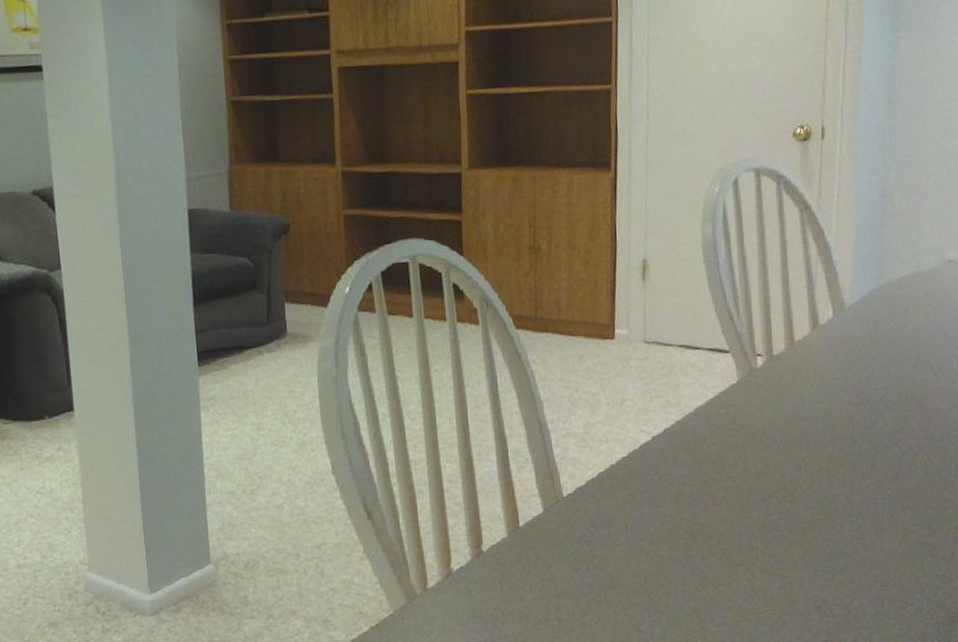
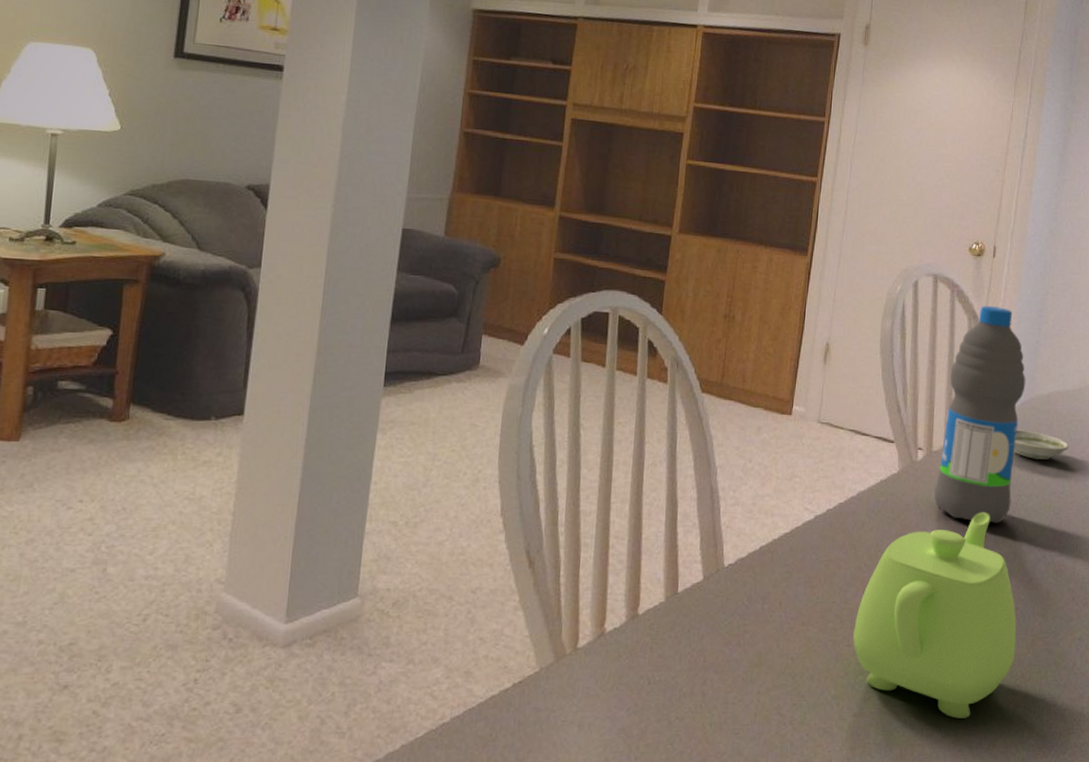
teapot: none [707,411,886,619] -> present [853,512,1017,719]
water bottle: none [779,192,873,422] -> present [934,306,1026,523]
saucer: none [865,320,929,350] -> present [1014,429,1069,460]

